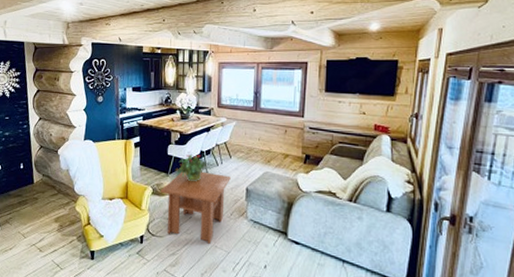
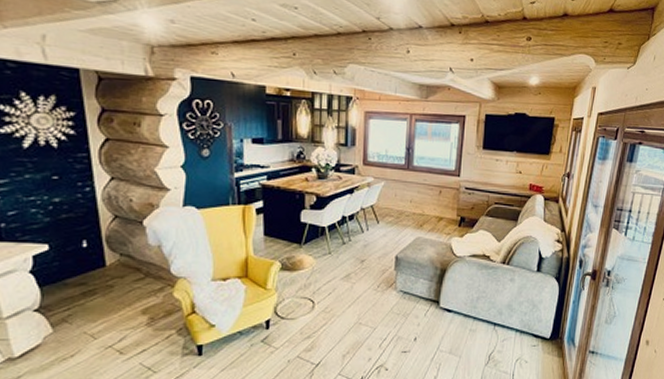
coffee table: present [160,171,231,244] -> none [291,240,378,321]
potted plant: present [175,151,208,182] -> none [311,216,351,253]

